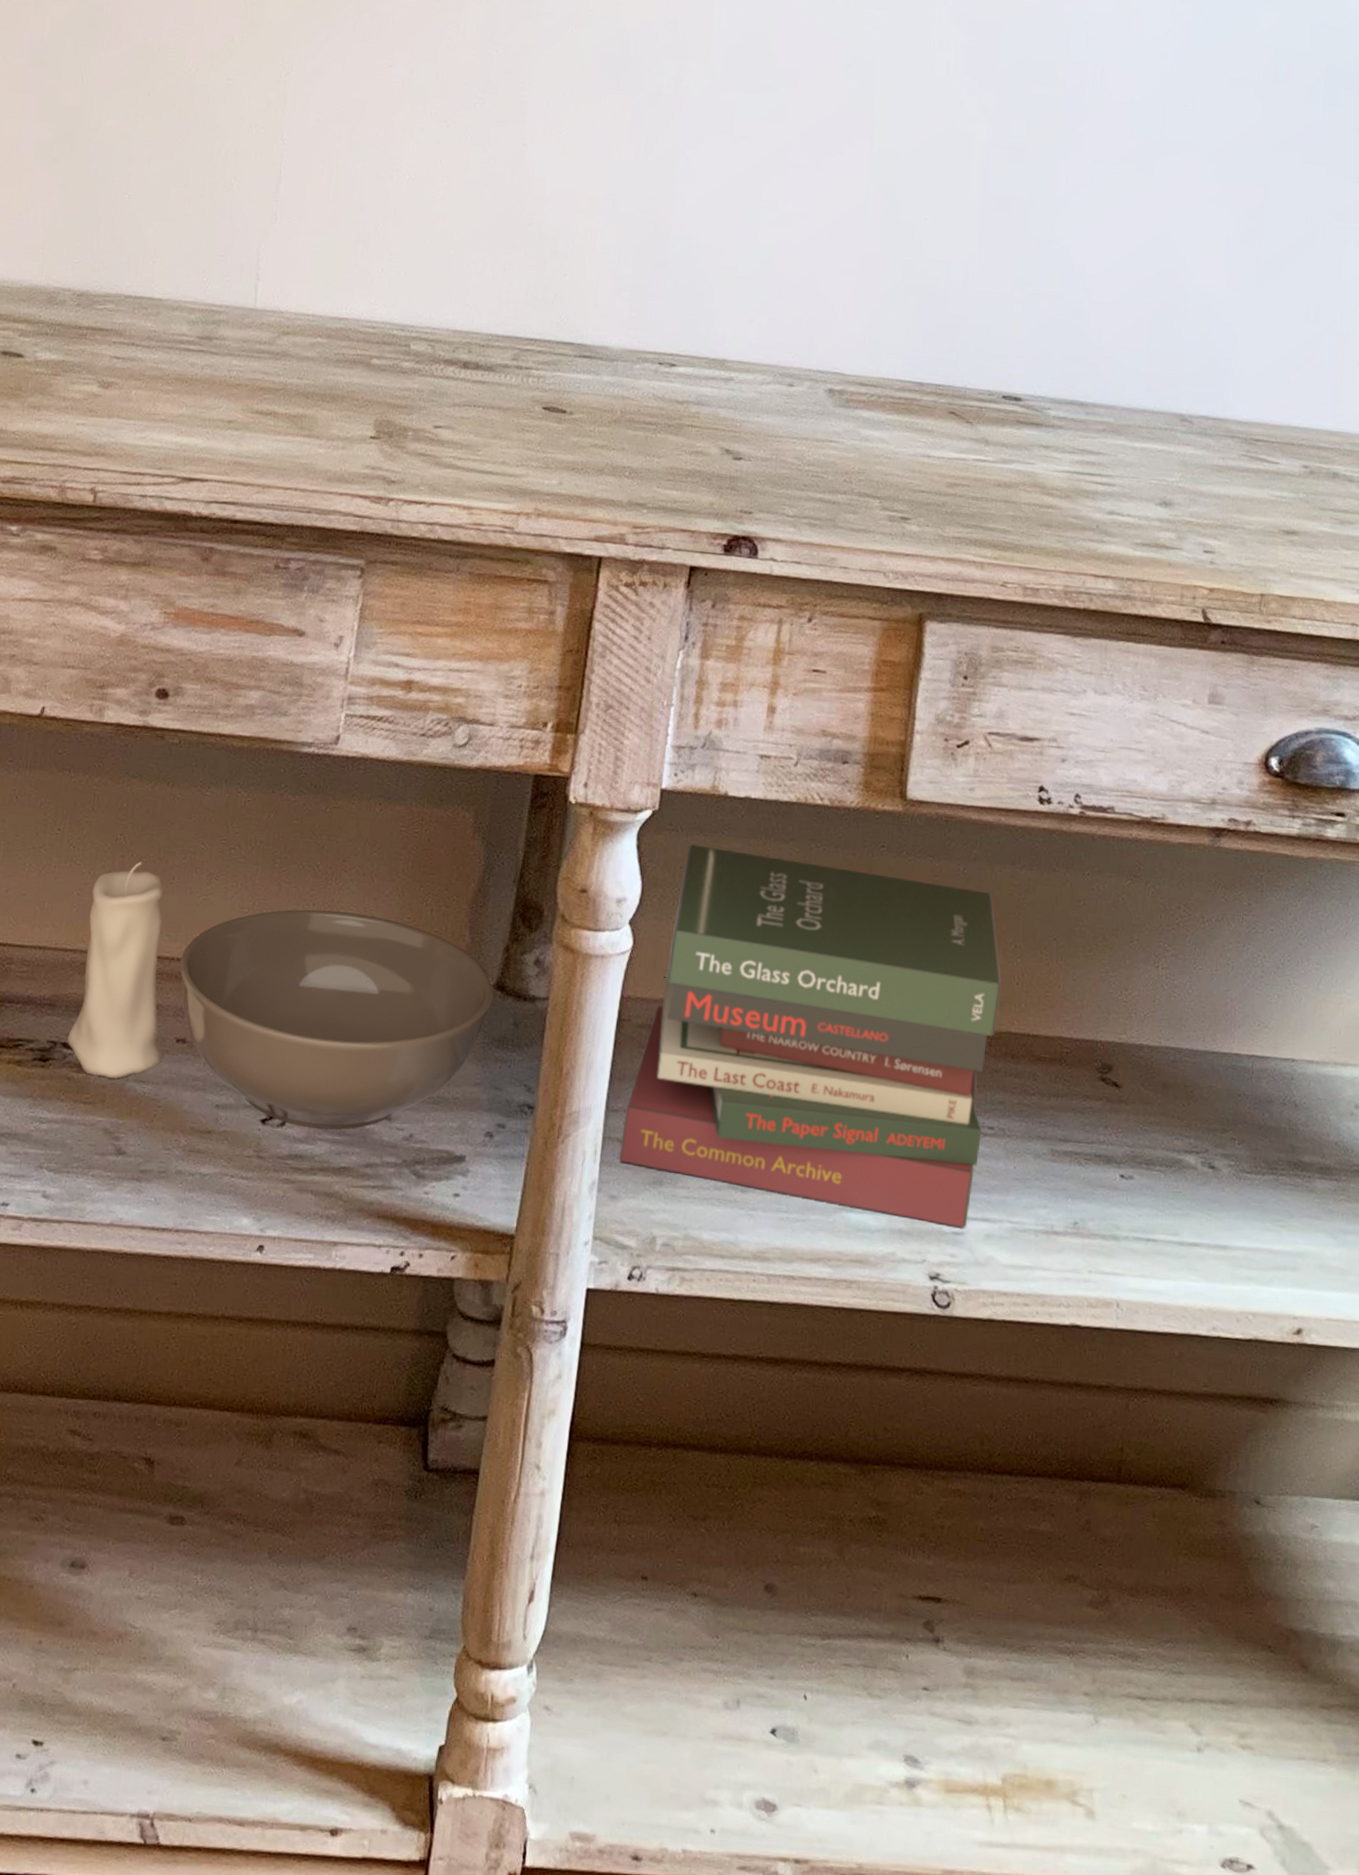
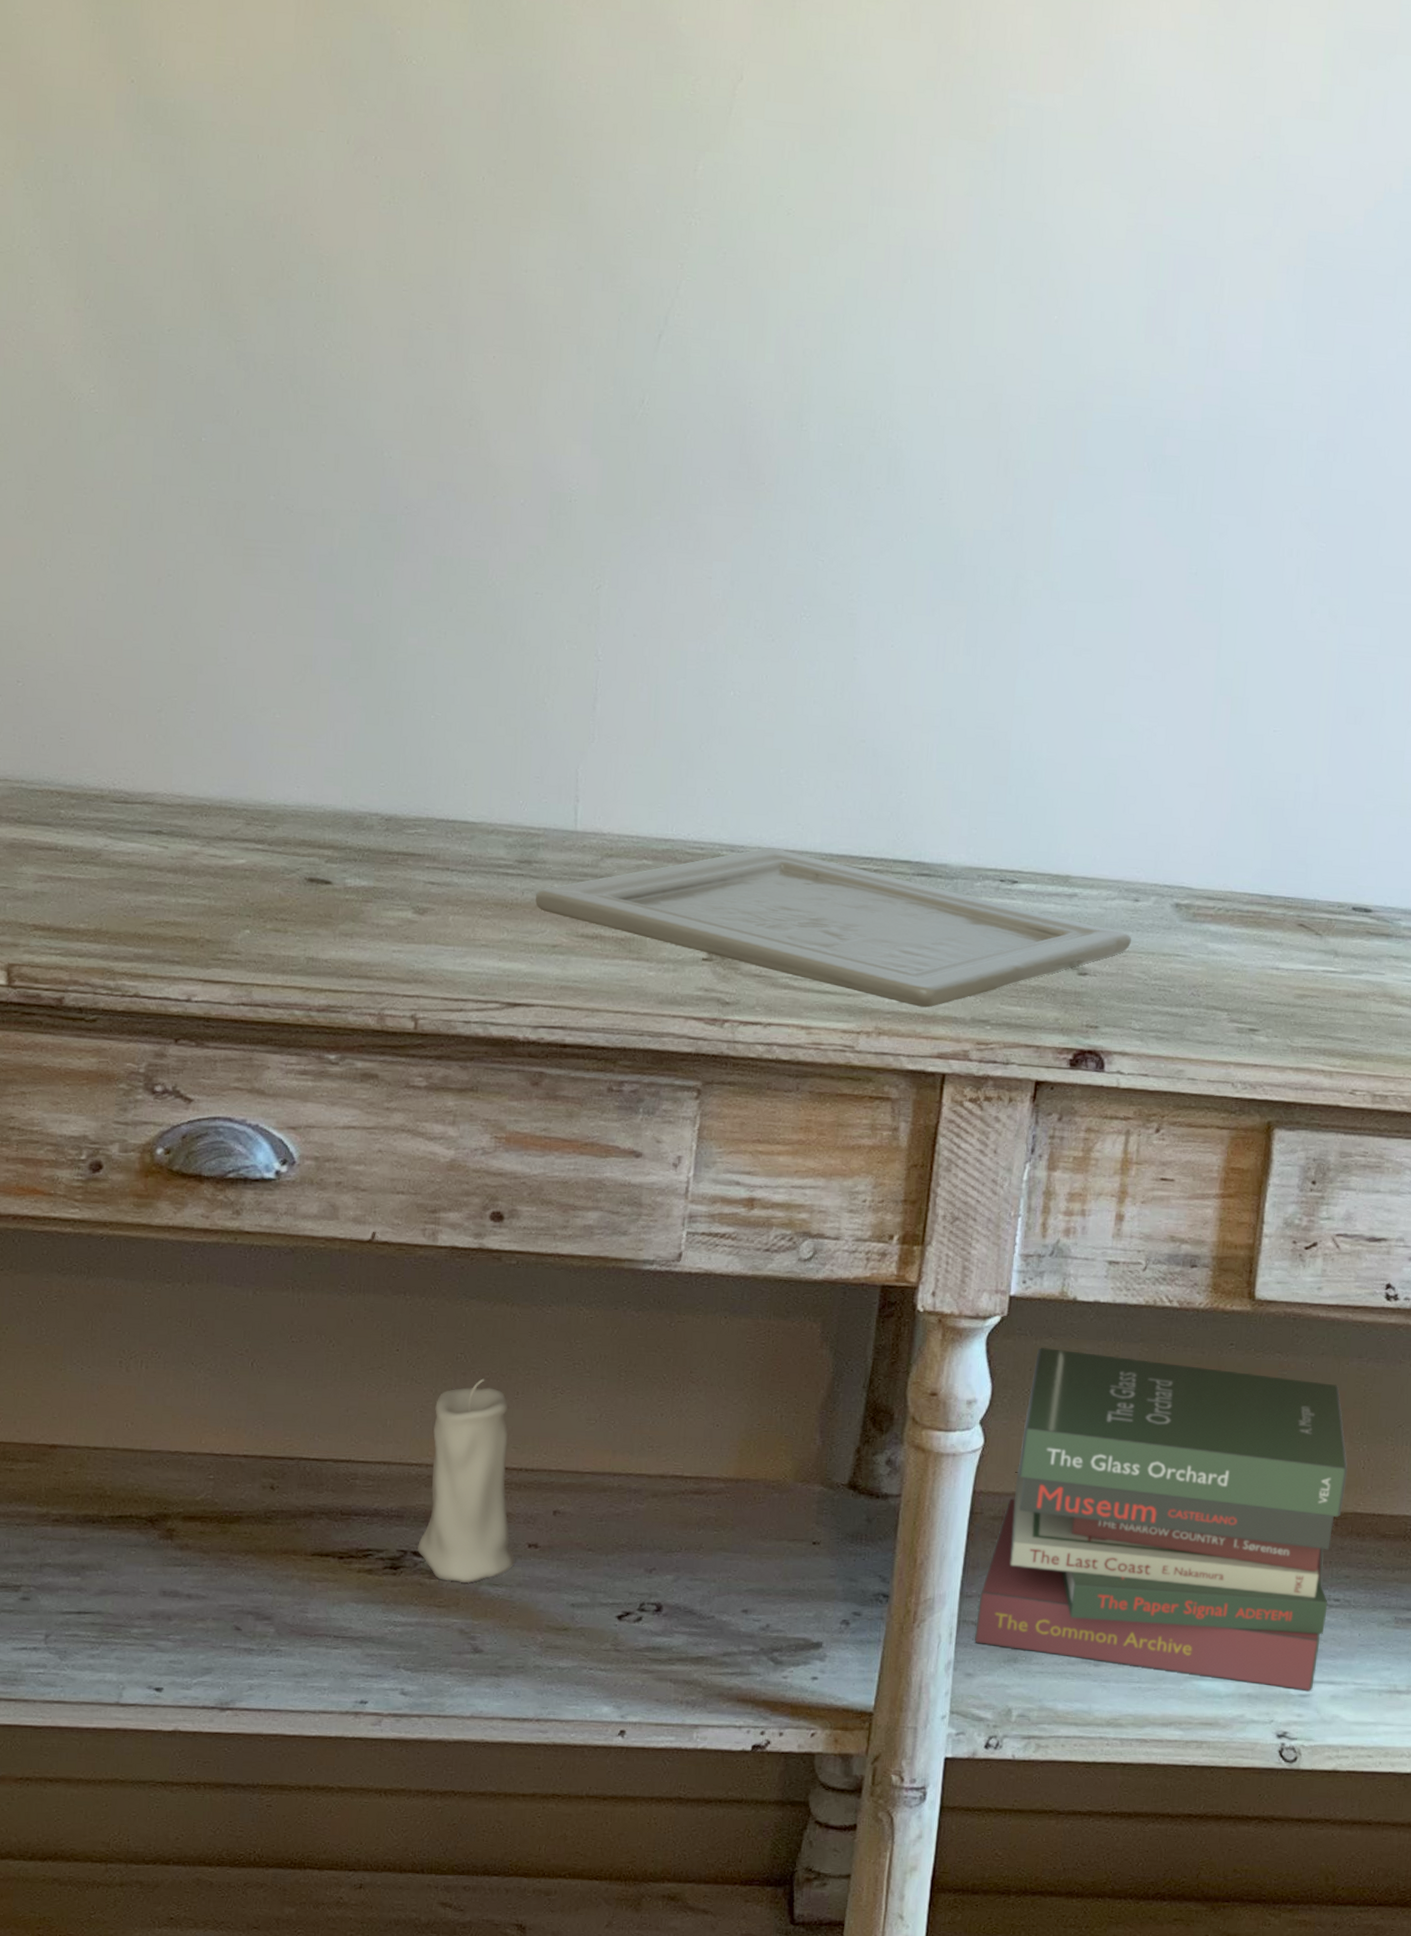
bowl: present [179,909,494,1130] -> none [528,1419,846,1623]
decorative tray: none [214,327,786,490] -> present [535,847,1132,1008]

